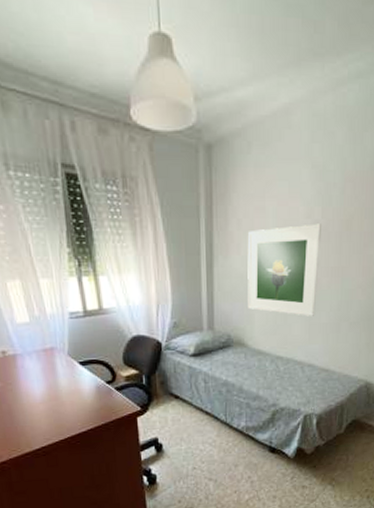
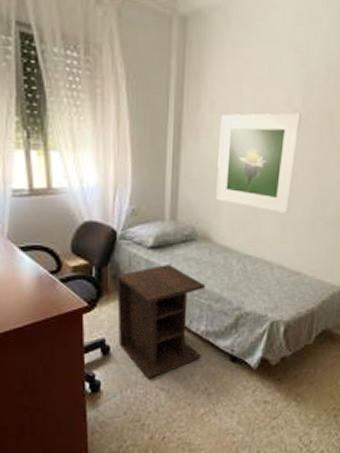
nightstand: none [165,368,243,472] -> present [117,263,205,380]

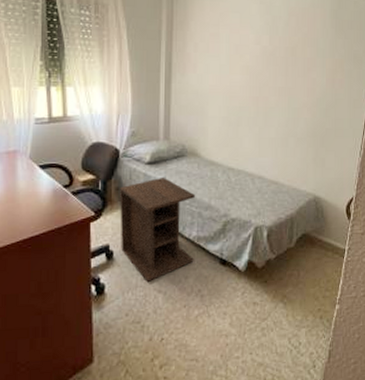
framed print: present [216,112,301,213] -> none [202,49,269,131]

